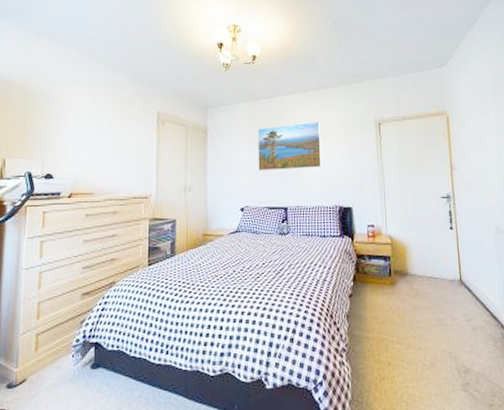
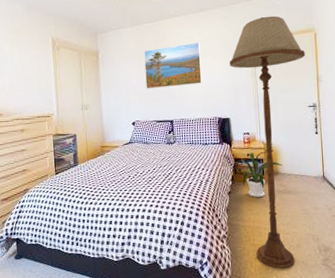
floor lamp: none [353,96,437,395] -> present [230,16,306,270]
house plant: none [366,247,413,303] -> present [242,151,283,198]

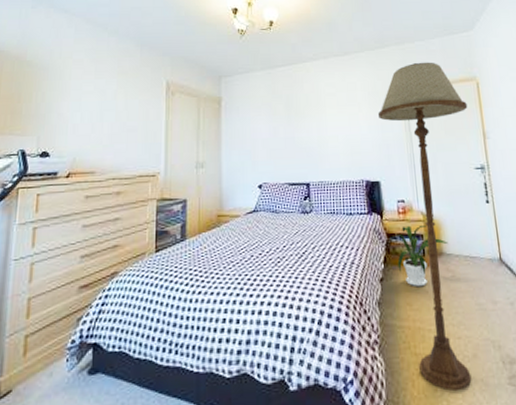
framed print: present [144,42,202,89] -> none [276,90,346,144]

